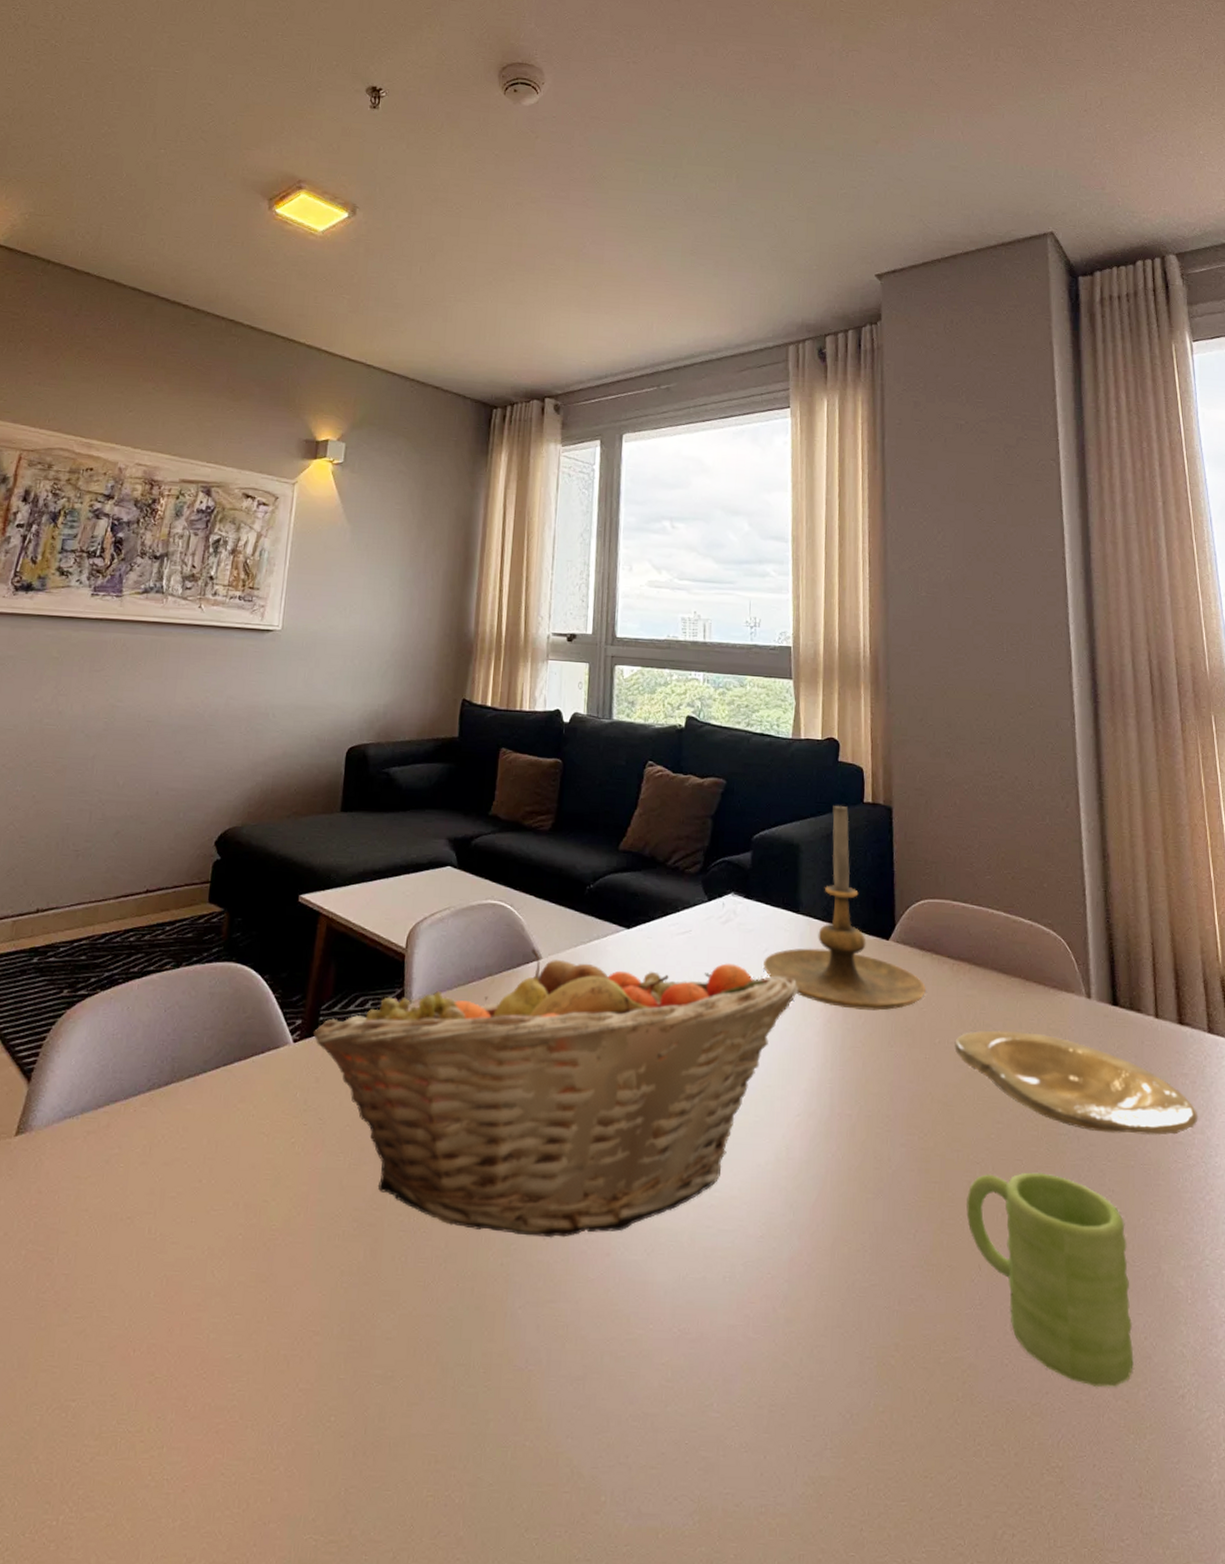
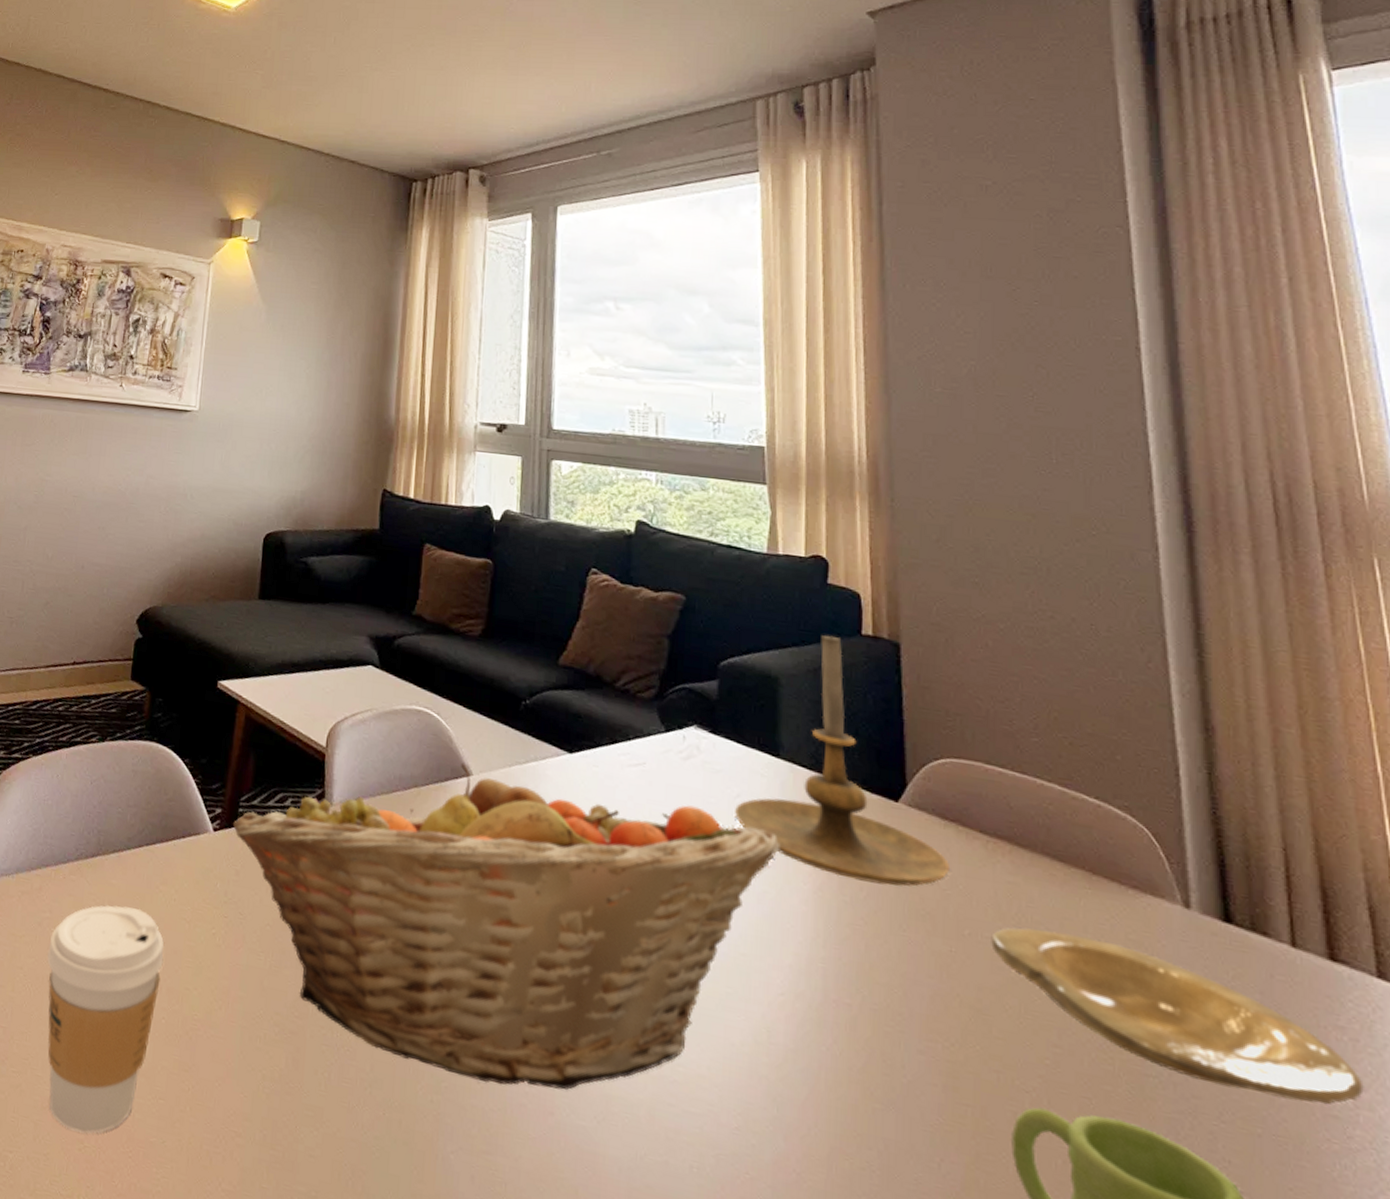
coffee cup: none [115,1129,242,1365] -> present [47,905,165,1134]

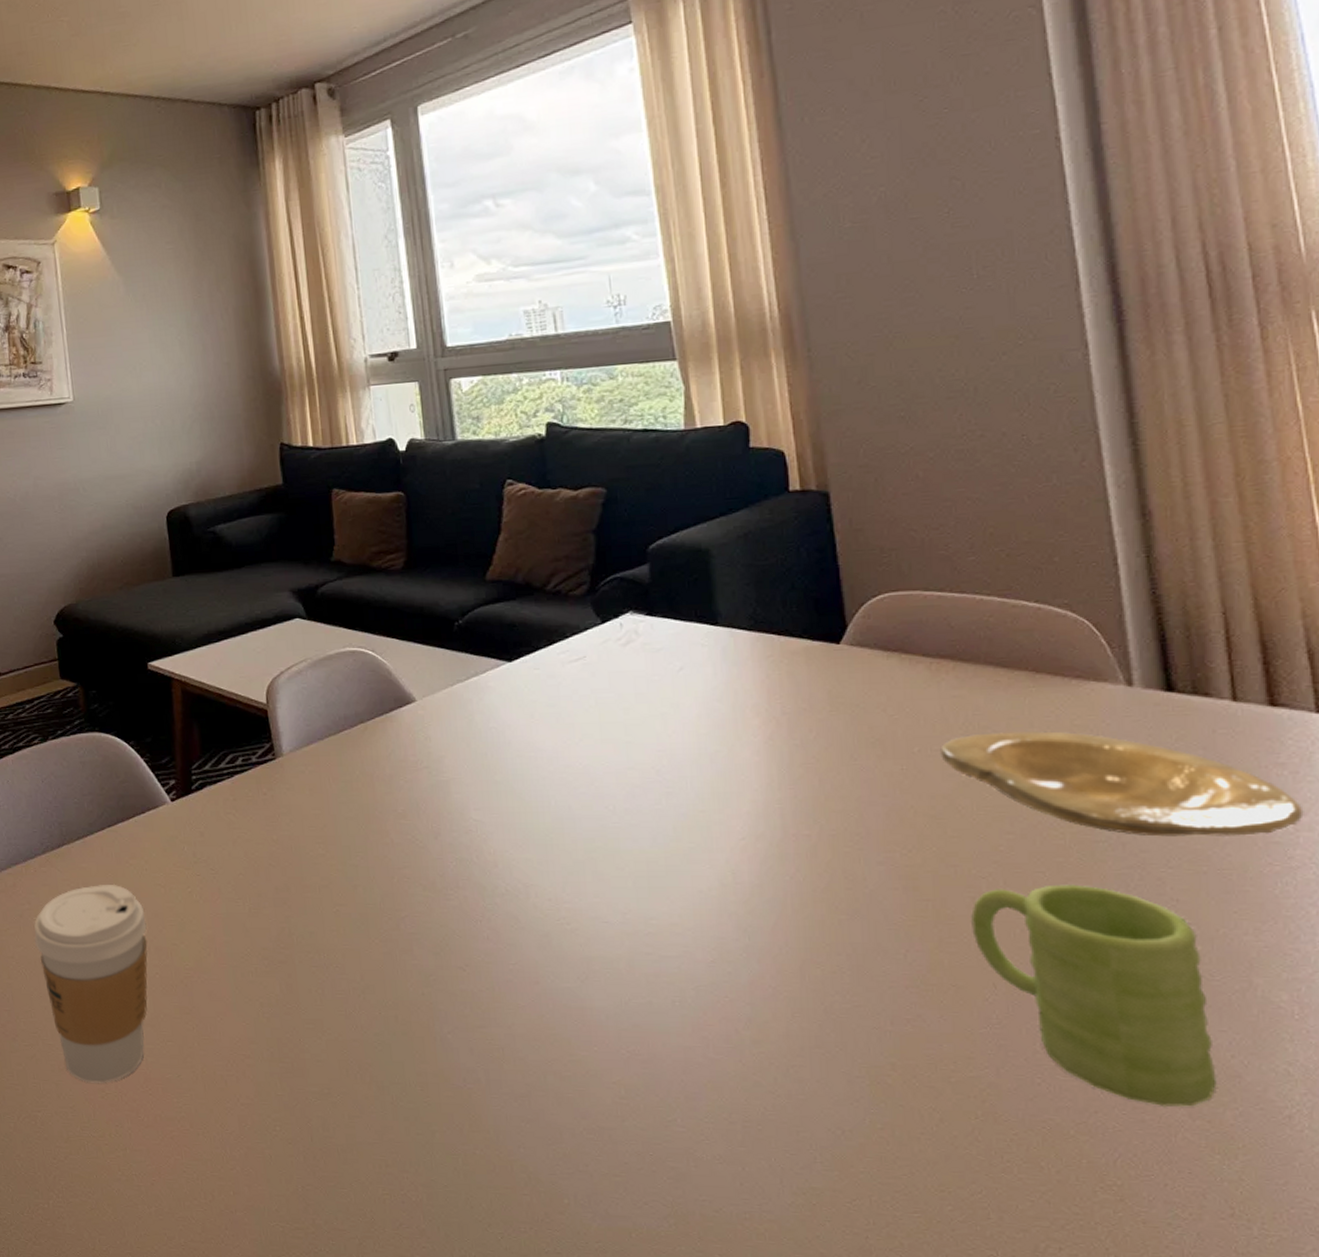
fruit basket: present [233,762,781,1090] -> none [189,687,728,969]
candle holder: present [735,634,949,887] -> none [679,496,895,724]

